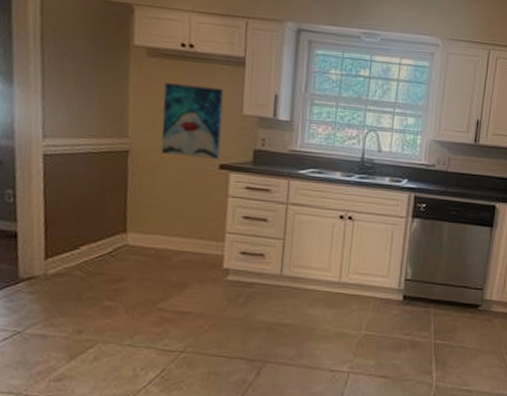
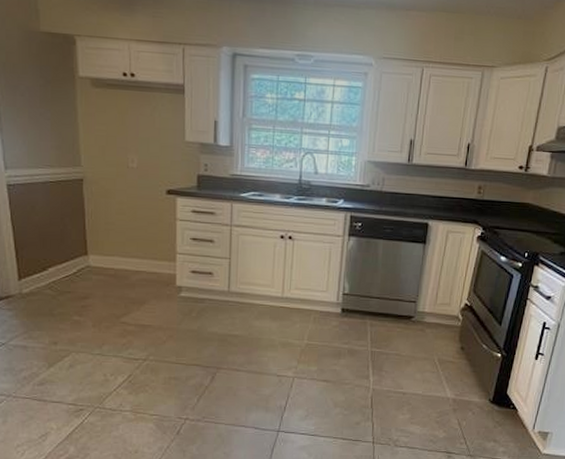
wall art: present [161,83,224,159] -> none [110,112,167,185]

